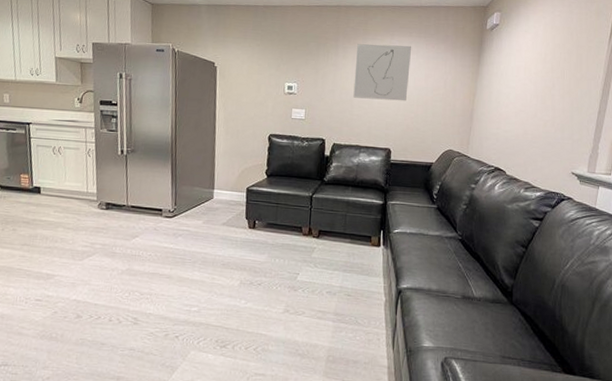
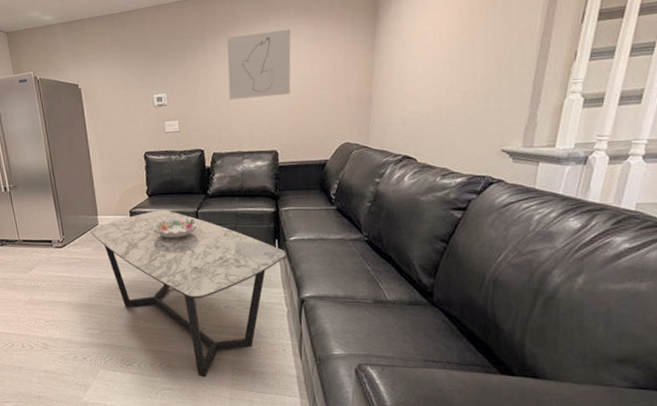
coffee table: none [204,190,389,364] -> present [90,210,286,378]
decorative bowl: none [266,199,312,220] -> present [152,216,198,239]

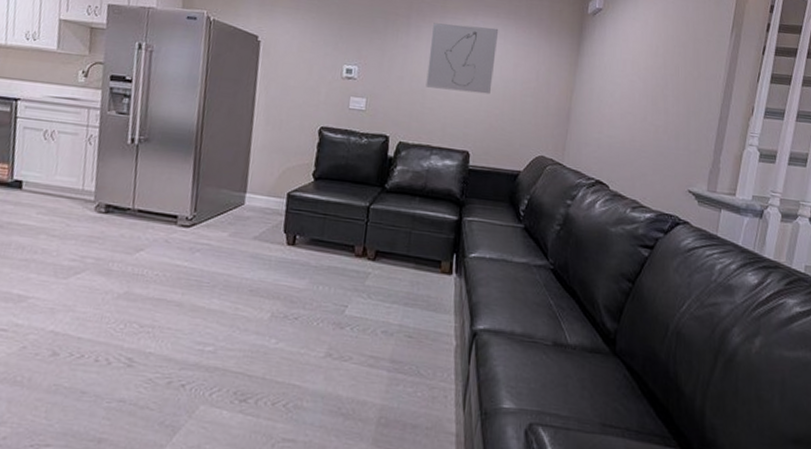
coffee table: present [90,210,286,378] -> none [232,197,463,428]
decorative bowl: present [152,216,198,239] -> none [311,208,368,236]

